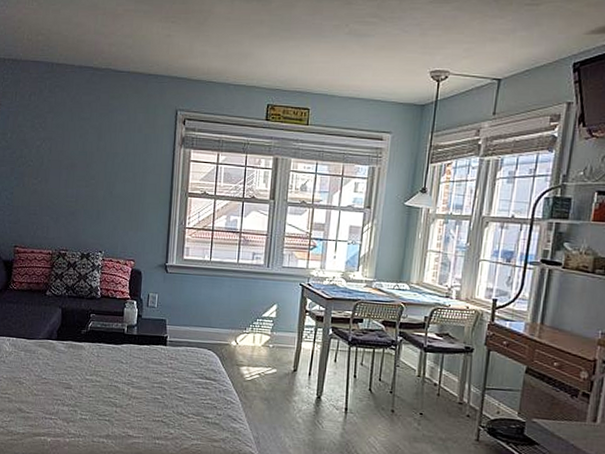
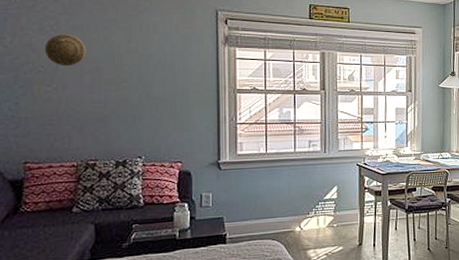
decorative plate: none [34,131,65,162] -> present [44,33,86,67]

